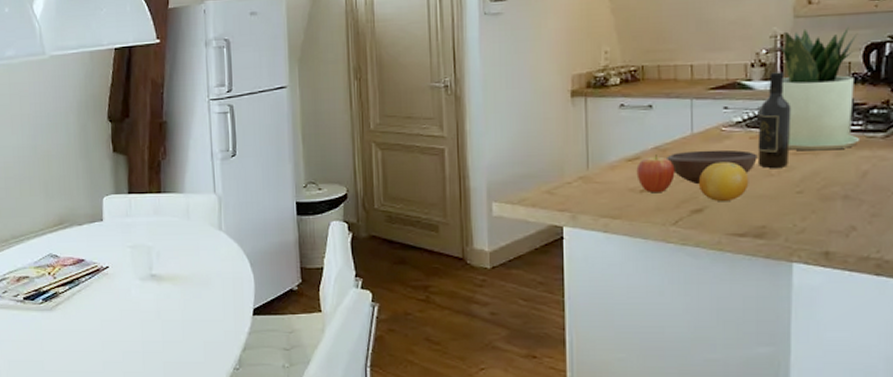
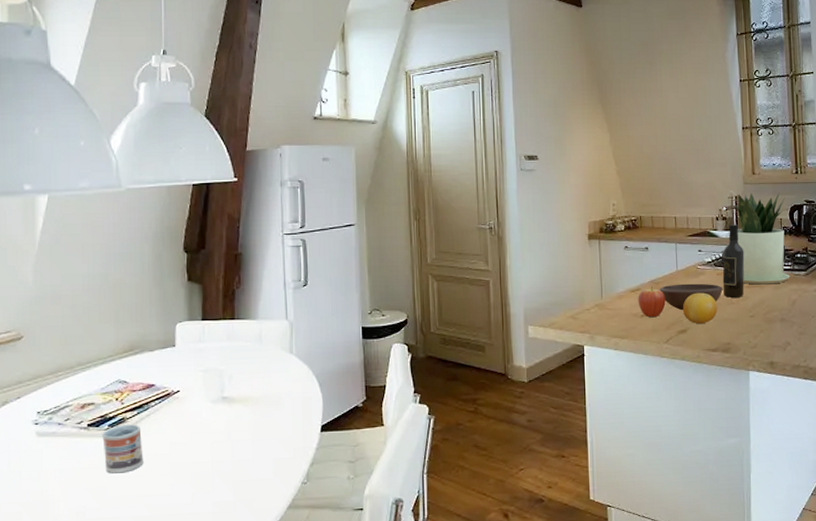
cup: none [37,299,77,348] -> present [102,424,144,474]

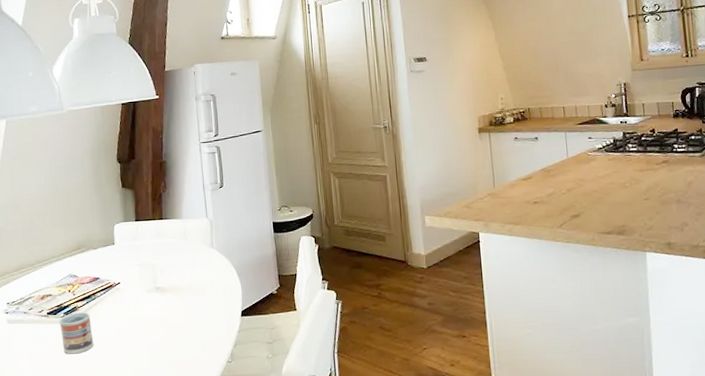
fruit: present [638,287,666,317] -> none [530,175,558,203]
bowl: present [659,283,723,311] -> none [551,169,615,196]
fruit: present [682,292,718,325] -> none [574,178,611,209]
wine bottle: present [722,224,745,298] -> none [613,110,638,182]
planter: present [734,192,790,285] -> none [622,76,685,168]

